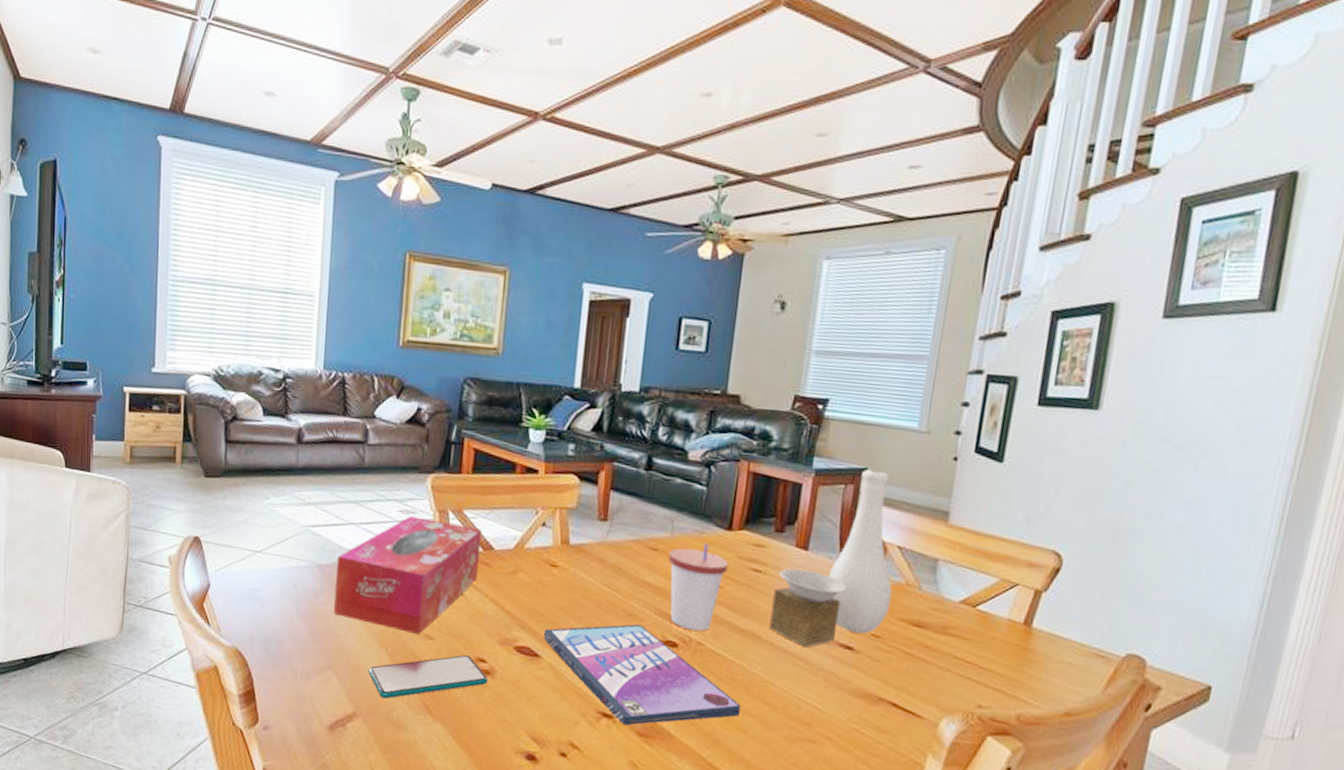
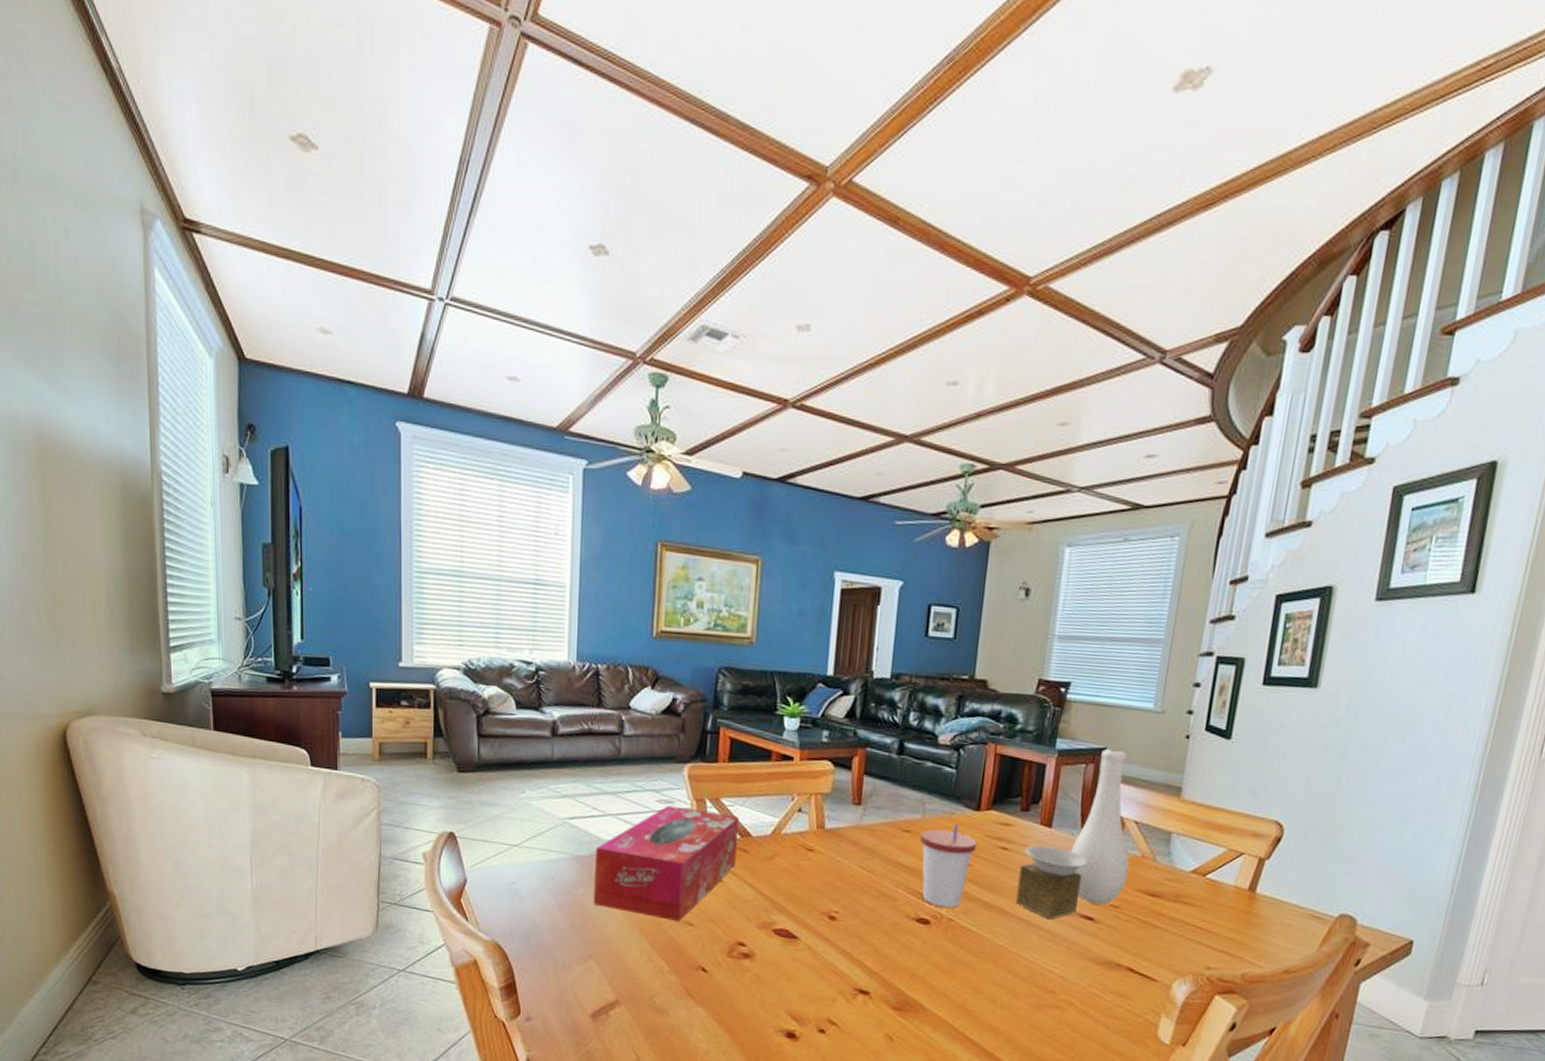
smartphone: present [368,655,488,699] -> none [629,940,748,985]
video game case: present [543,624,741,726] -> none [801,904,989,1001]

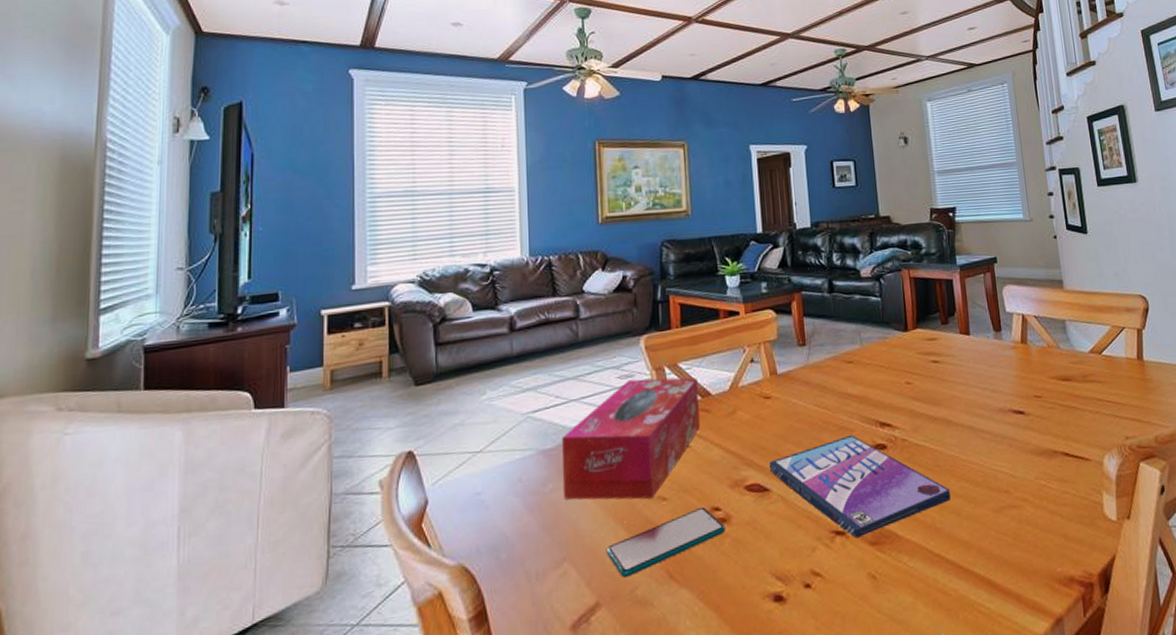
smartphone: none [629,940,748,985] -> present [606,508,726,578]
video game case: none [801,904,989,1001] -> present [769,435,950,539]
cup: present [920,823,978,908] -> none [863,346,913,430]
vase: present [1015,749,1129,920] -> none [952,257,1042,421]

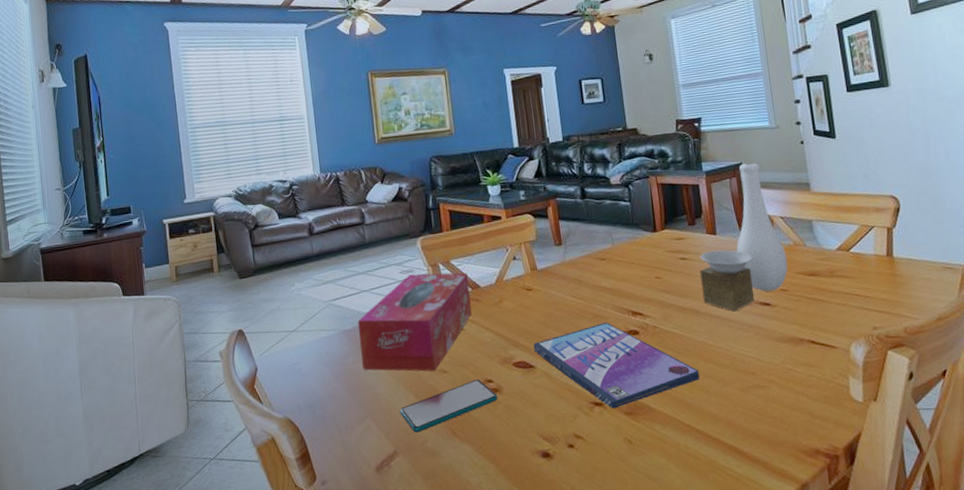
vase: none [952,257,1042,421] -> present [699,163,788,312]

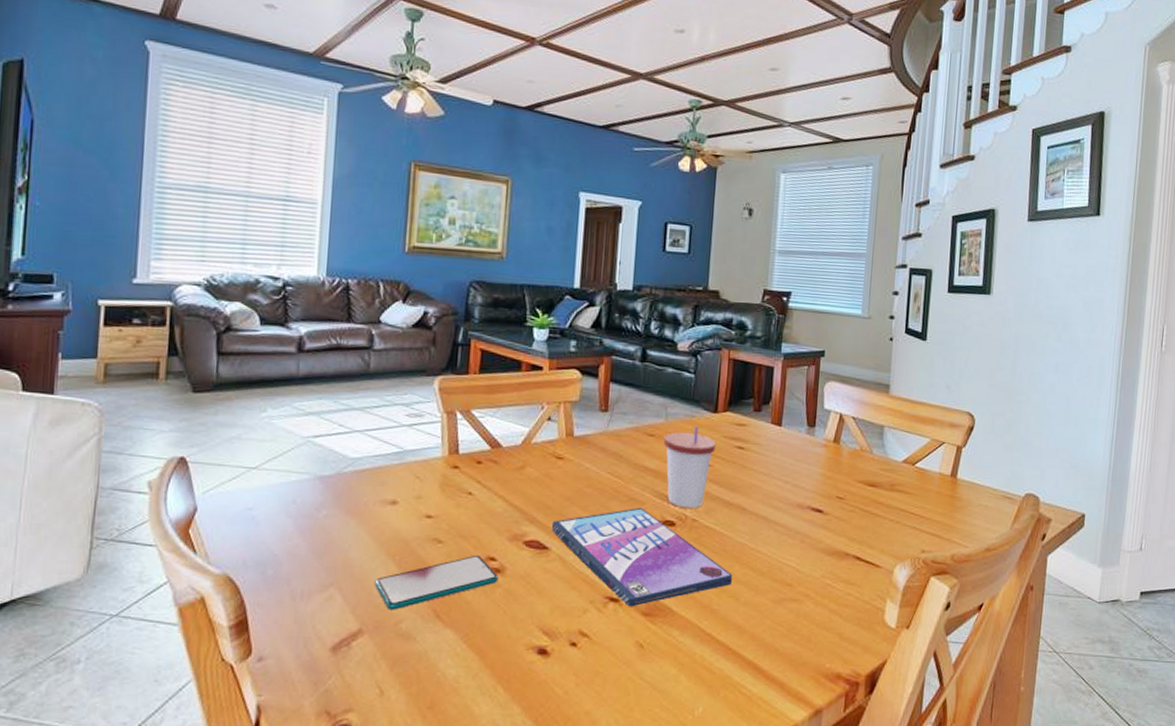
tissue box: present [358,272,472,372] -> none [337,419,489,540]
cup: none [614,245,662,318] -> present [664,425,716,509]
vase: present [699,163,788,312] -> none [752,352,851,514]

